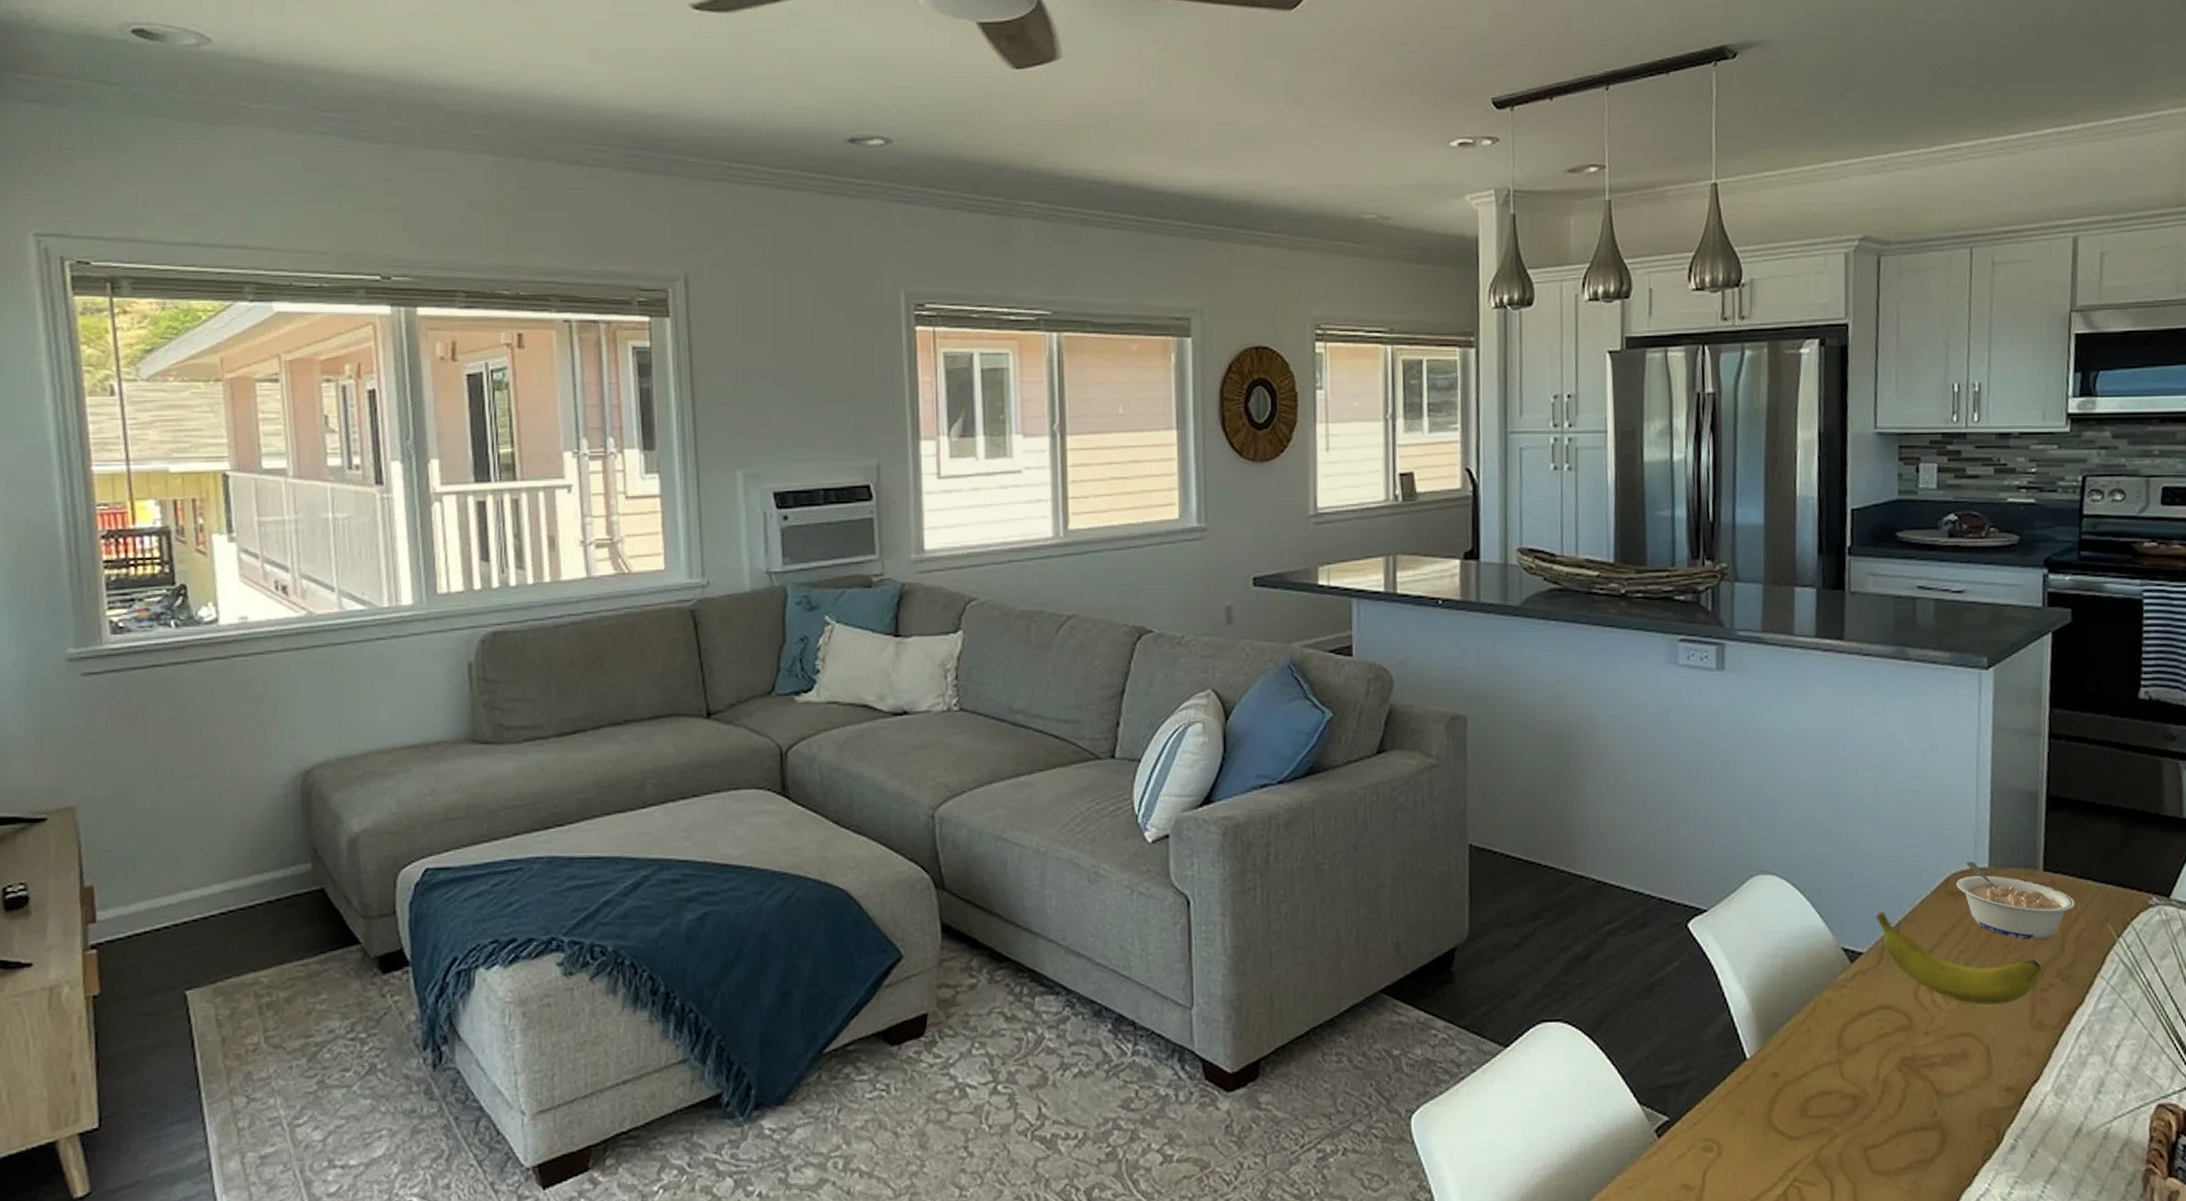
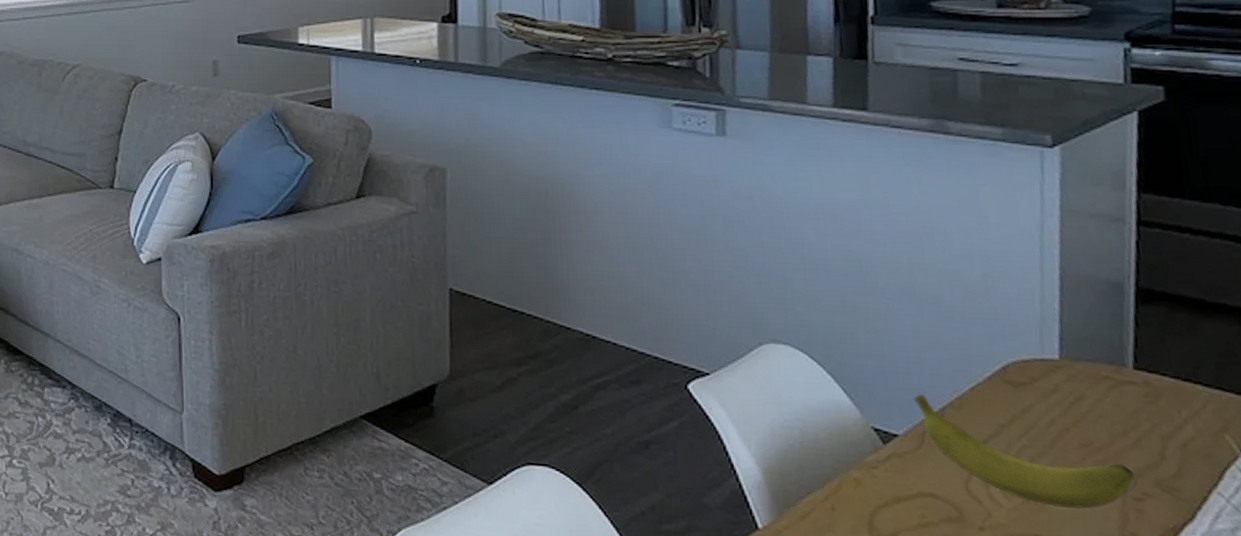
legume: present [1956,862,2076,940] -> none [1016,351,1180,445]

